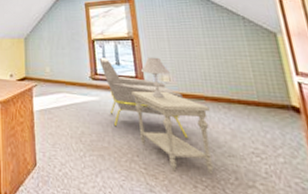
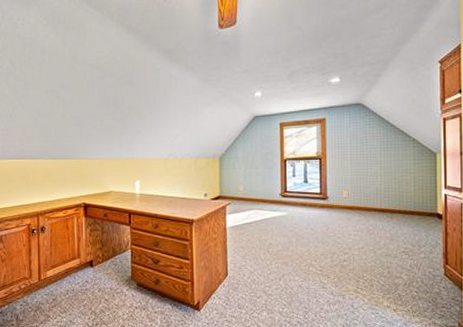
armchair: present [99,57,189,139] -> none [289,176,357,244]
side table: present [131,91,214,175] -> none [315,205,377,271]
table lamp: present [140,57,170,99] -> none [324,175,349,212]

